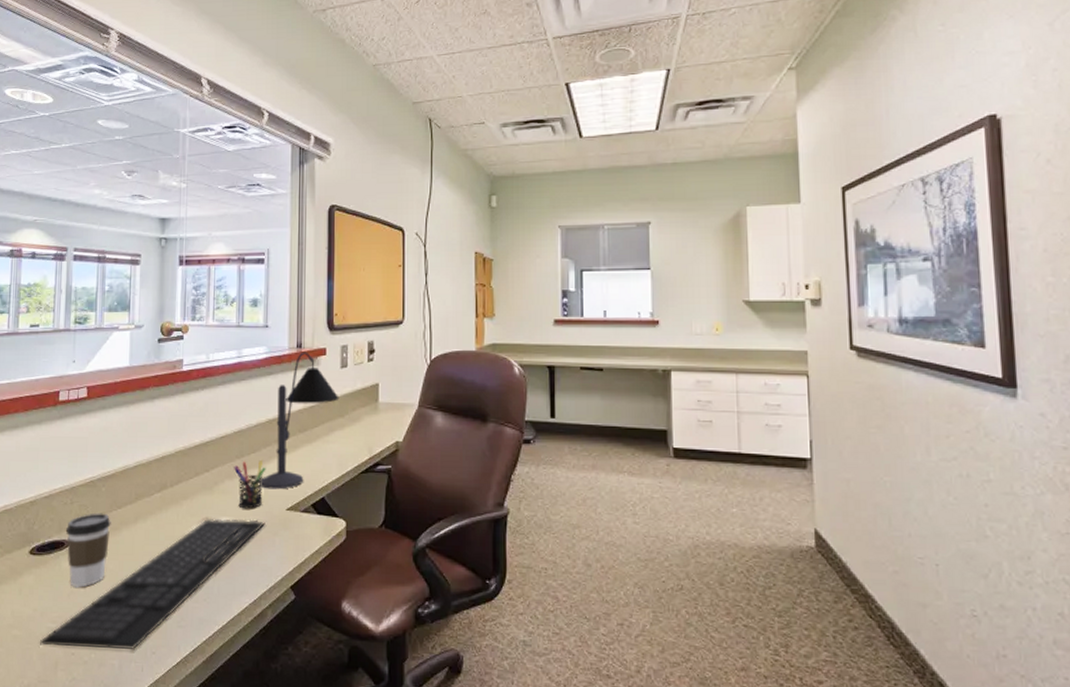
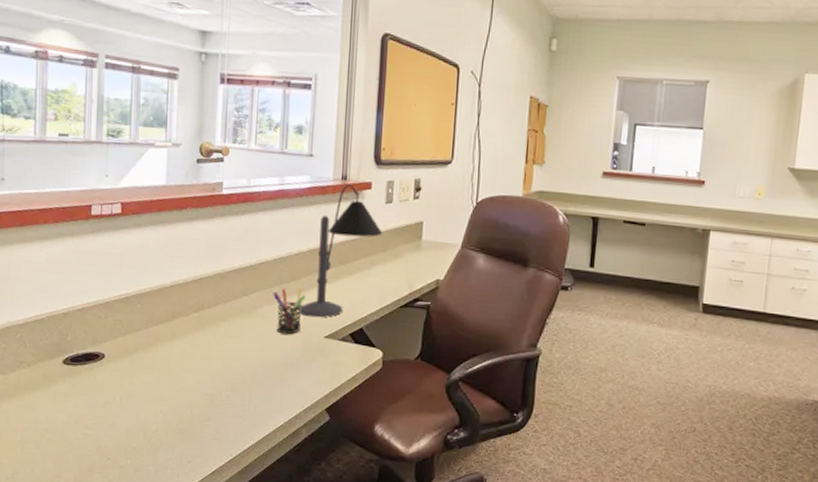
keyboard: present [39,519,265,649] -> none [74,341,303,458]
coffee cup: present [65,513,111,588] -> none [100,328,147,398]

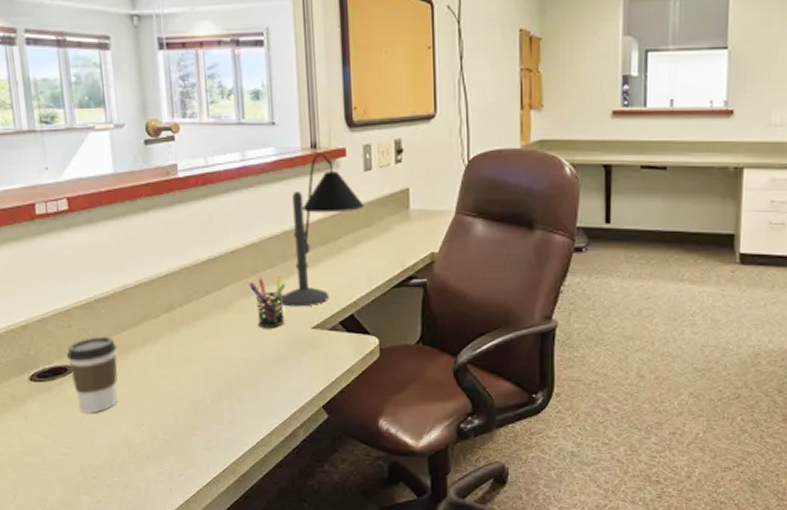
coffee cup: none [100,328,147,398] -> present [66,336,118,413]

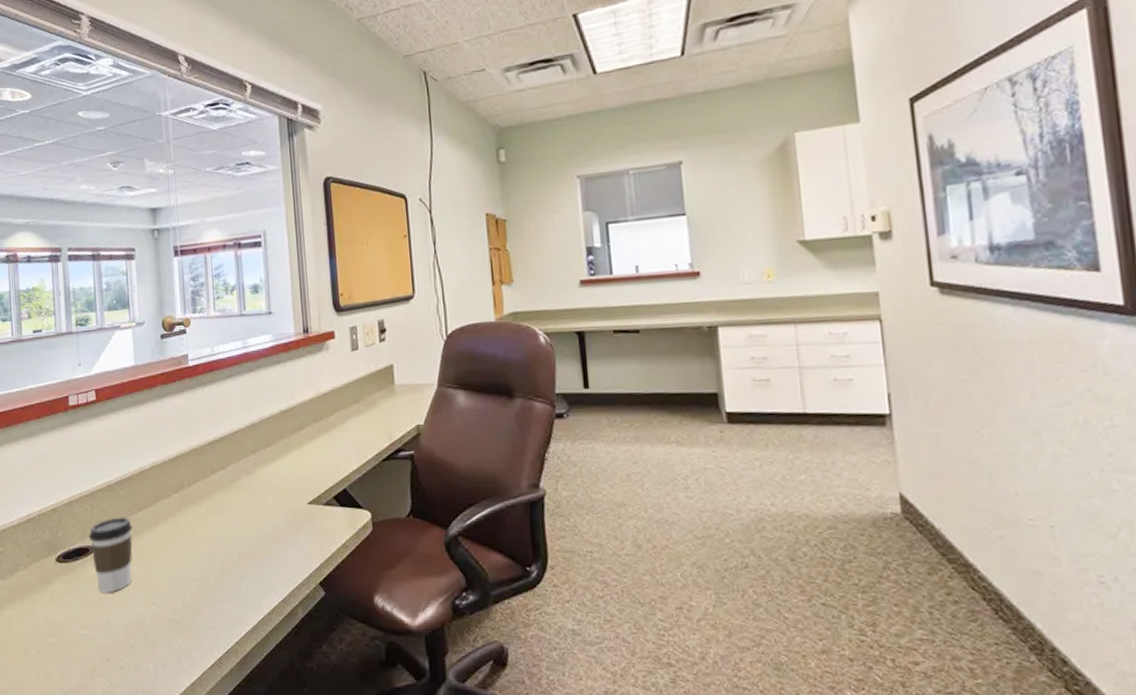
pen holder: present [248,276,286,329] -> none [249,454,283,505]
desk lamp: present [279,153,364,307] -> none [278,336,353,483]

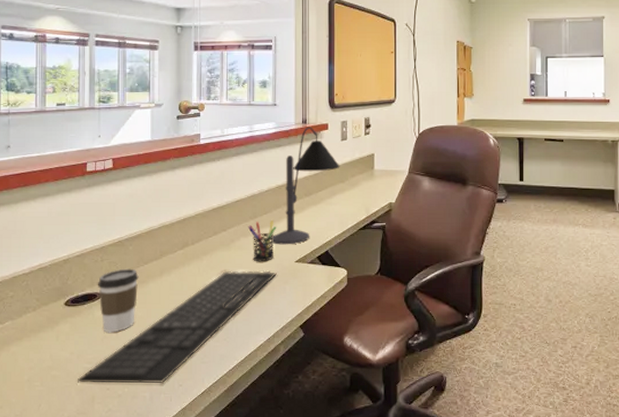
keyboard: none [74,515,288,653] -> present [76,270,277,383]
pen holder: none [249,454,283,505] -> present [247,220,277,262]
desk lamp: none [278,336,353,483] -> present [271,127,340,245]

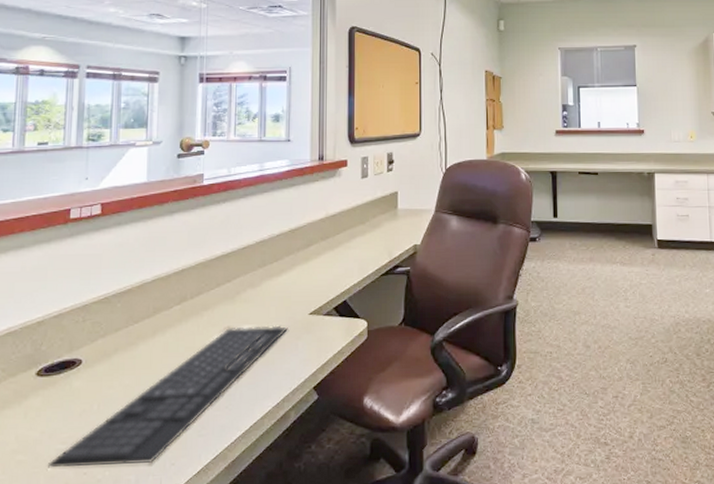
coffee cup: present [97,268,139,333] -> none [77,329,127,406]
pen holder: present [247,220,277,262] -> none [255,268,289,316]
desk lamp: present [271,127,340,245] -> none [282,164,360,296]

